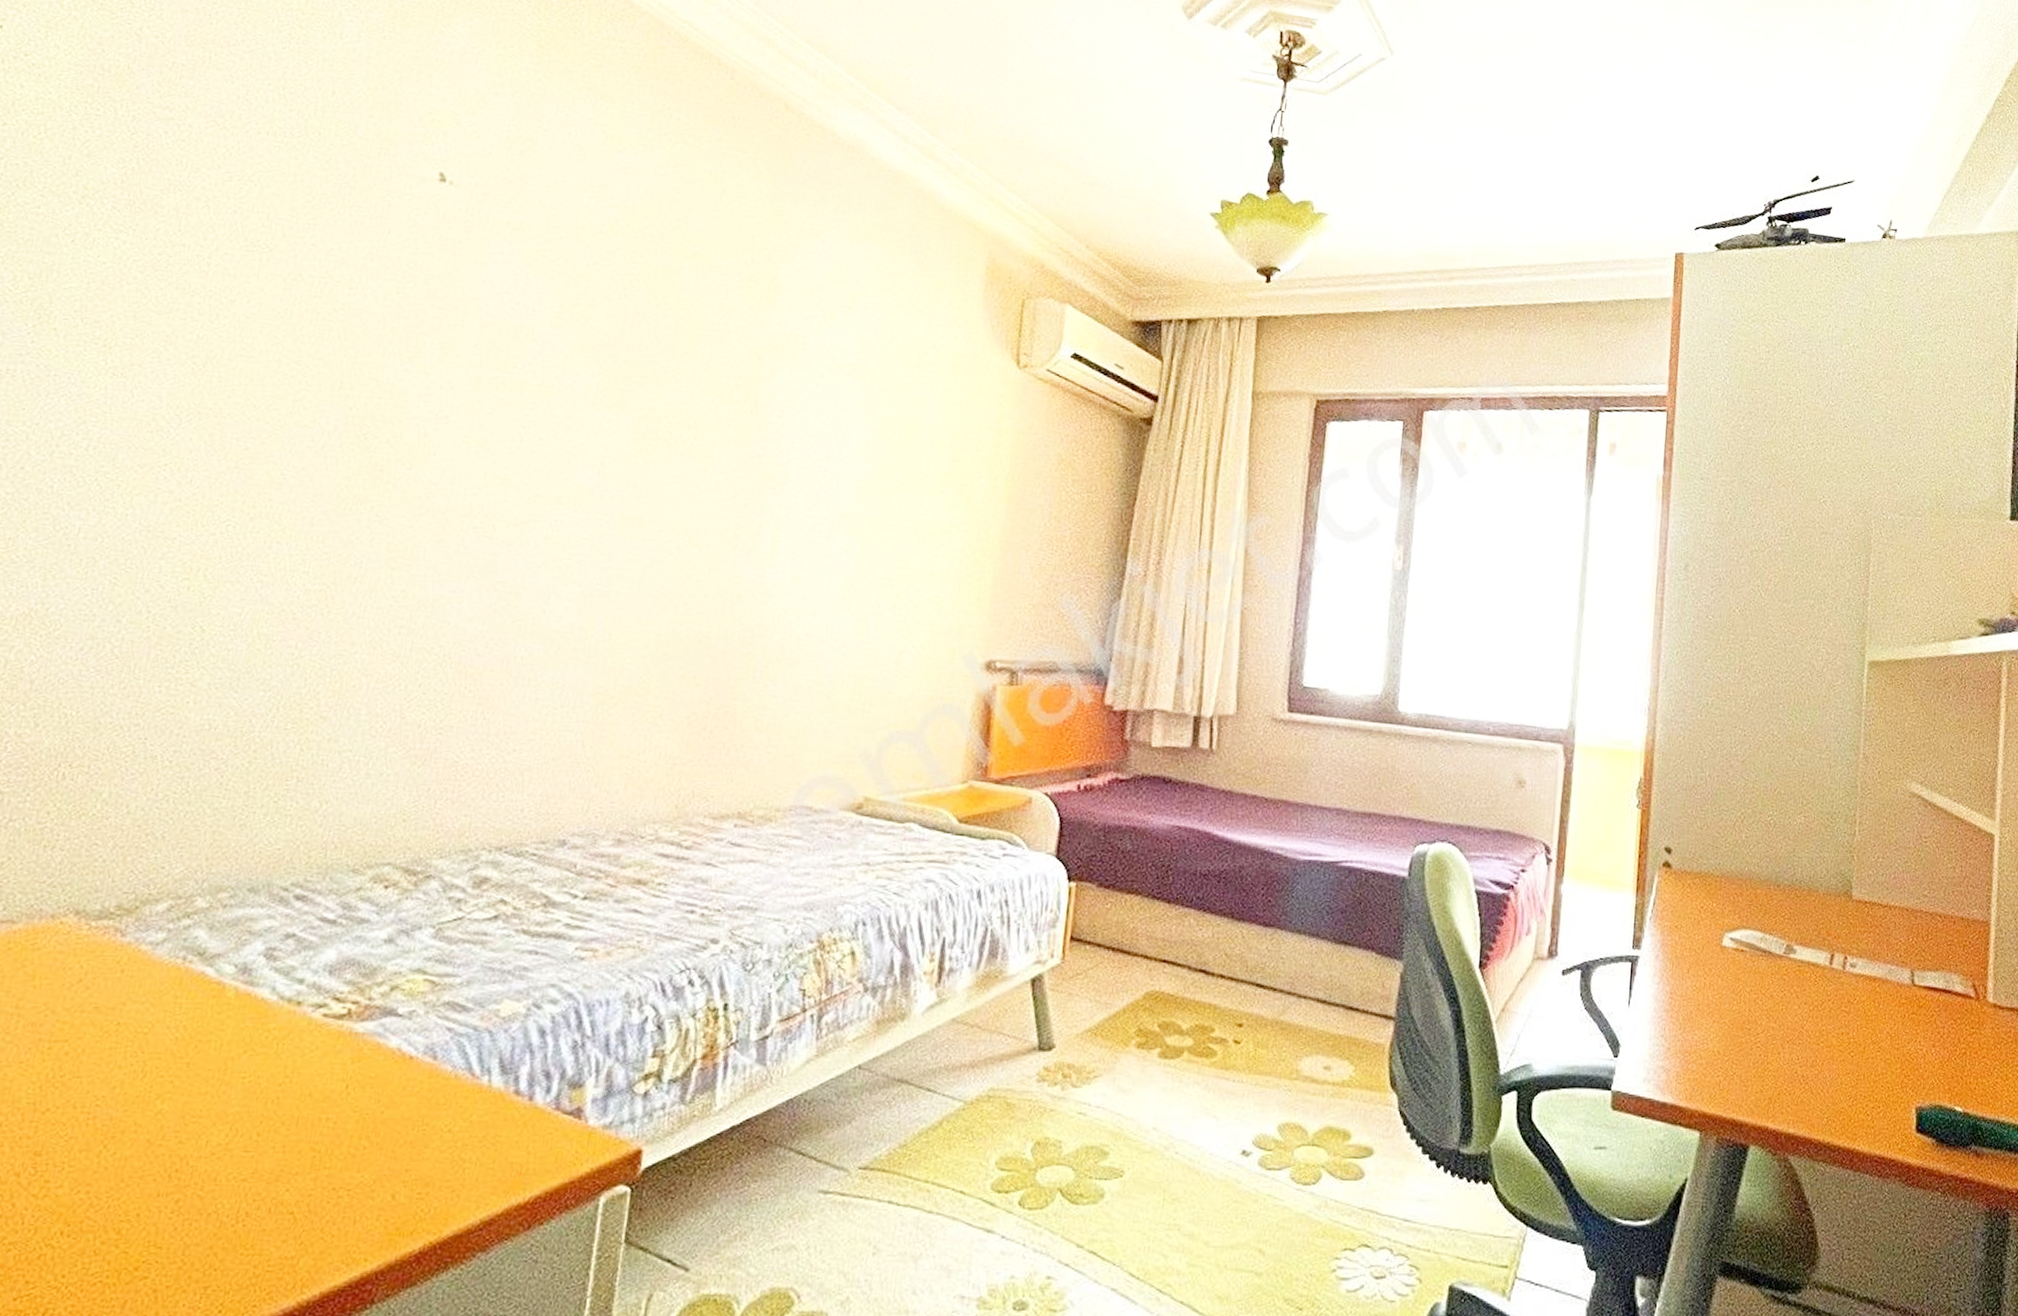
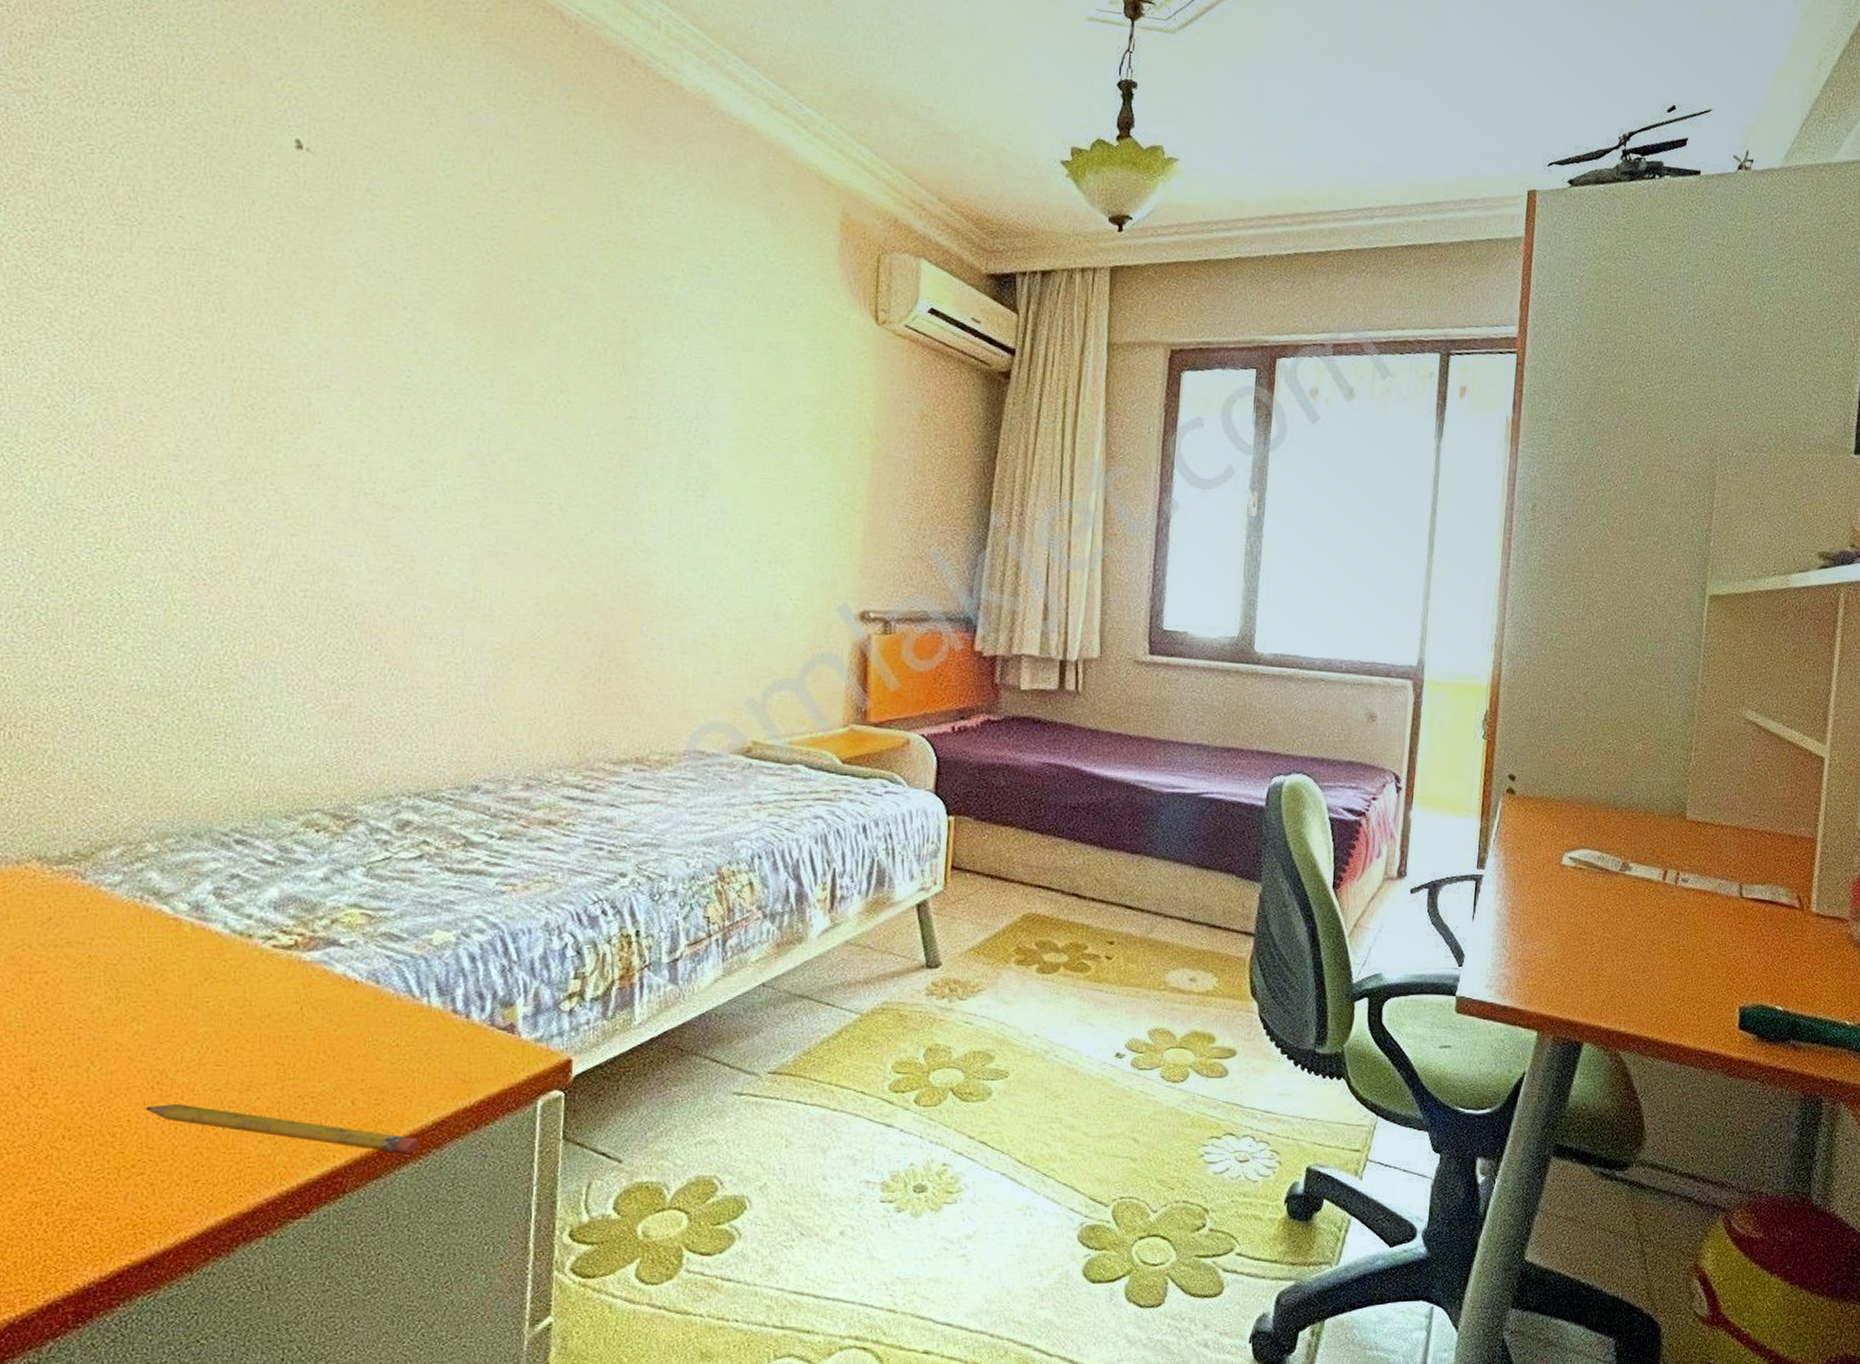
pencil: none [158,1196,463,1259] -> present [145,1104,419,1155]

